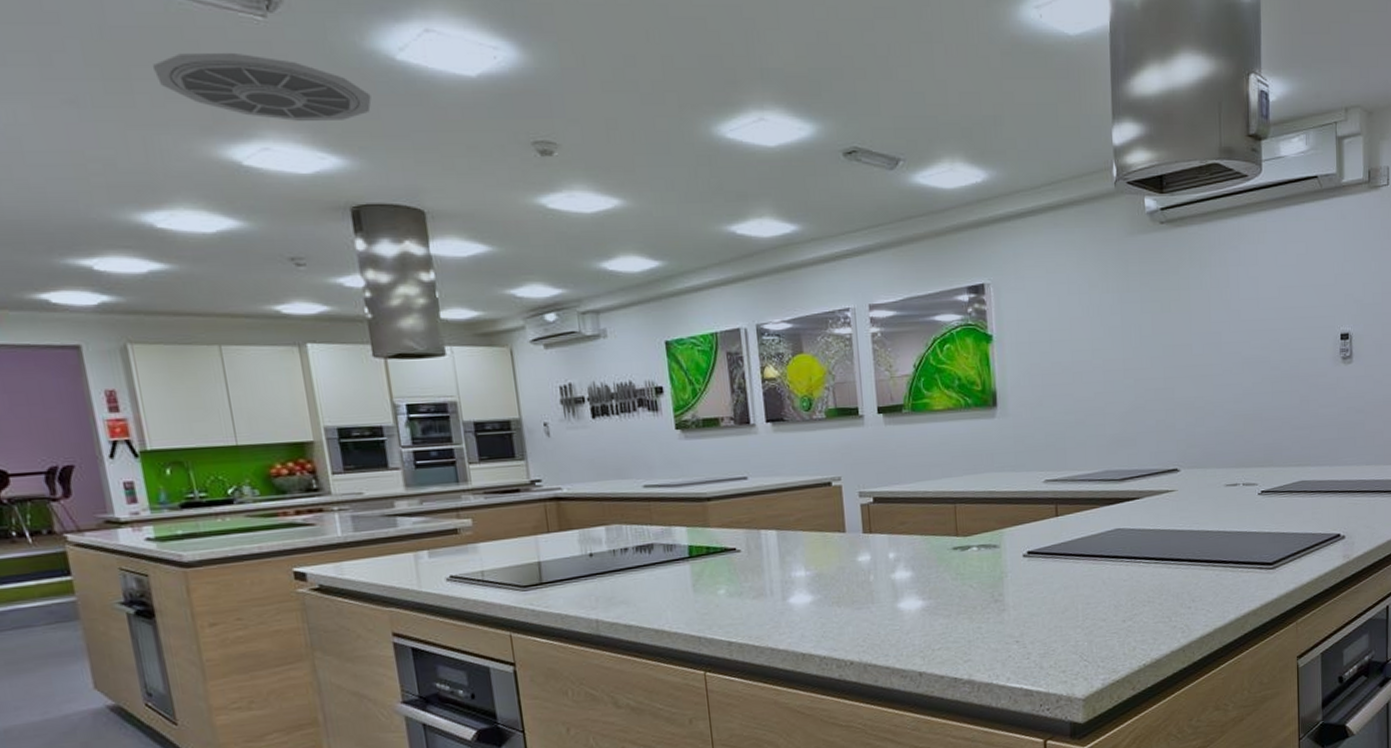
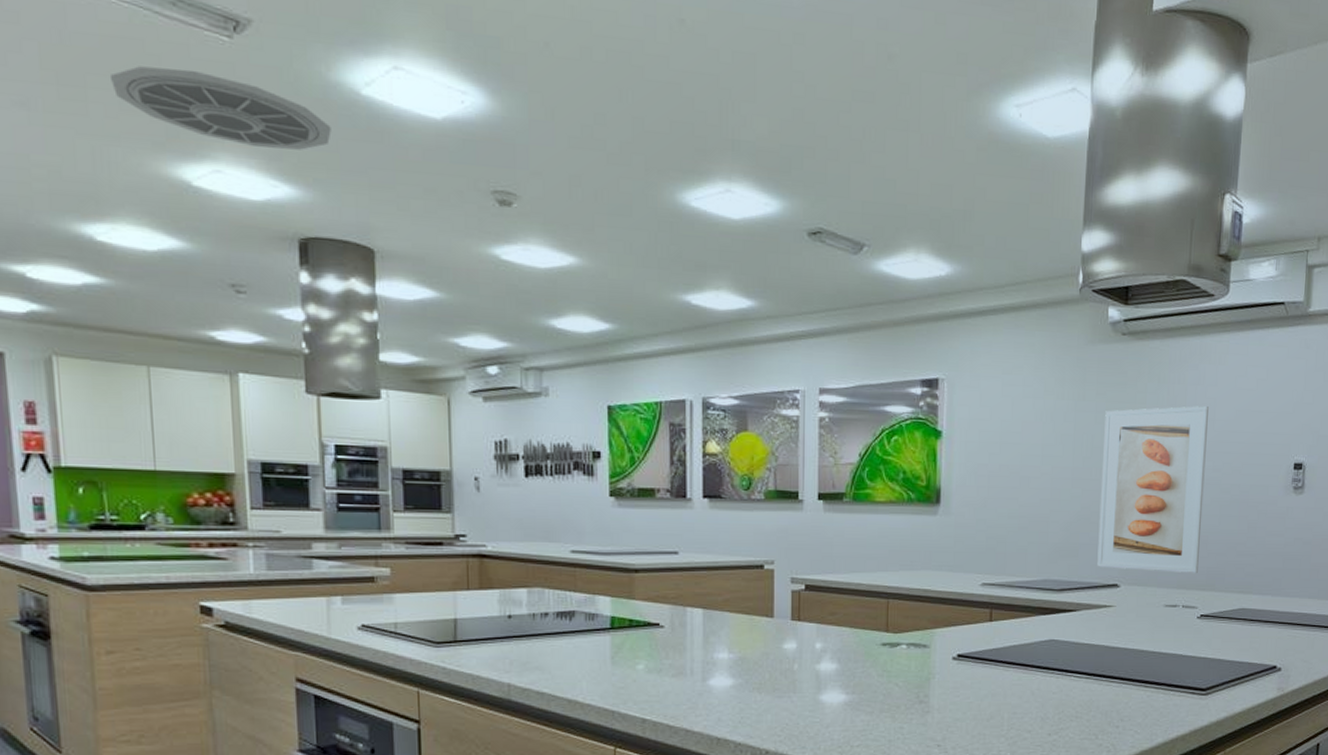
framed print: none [1150,285,1255,454] -> present [1097,405,1209,574]

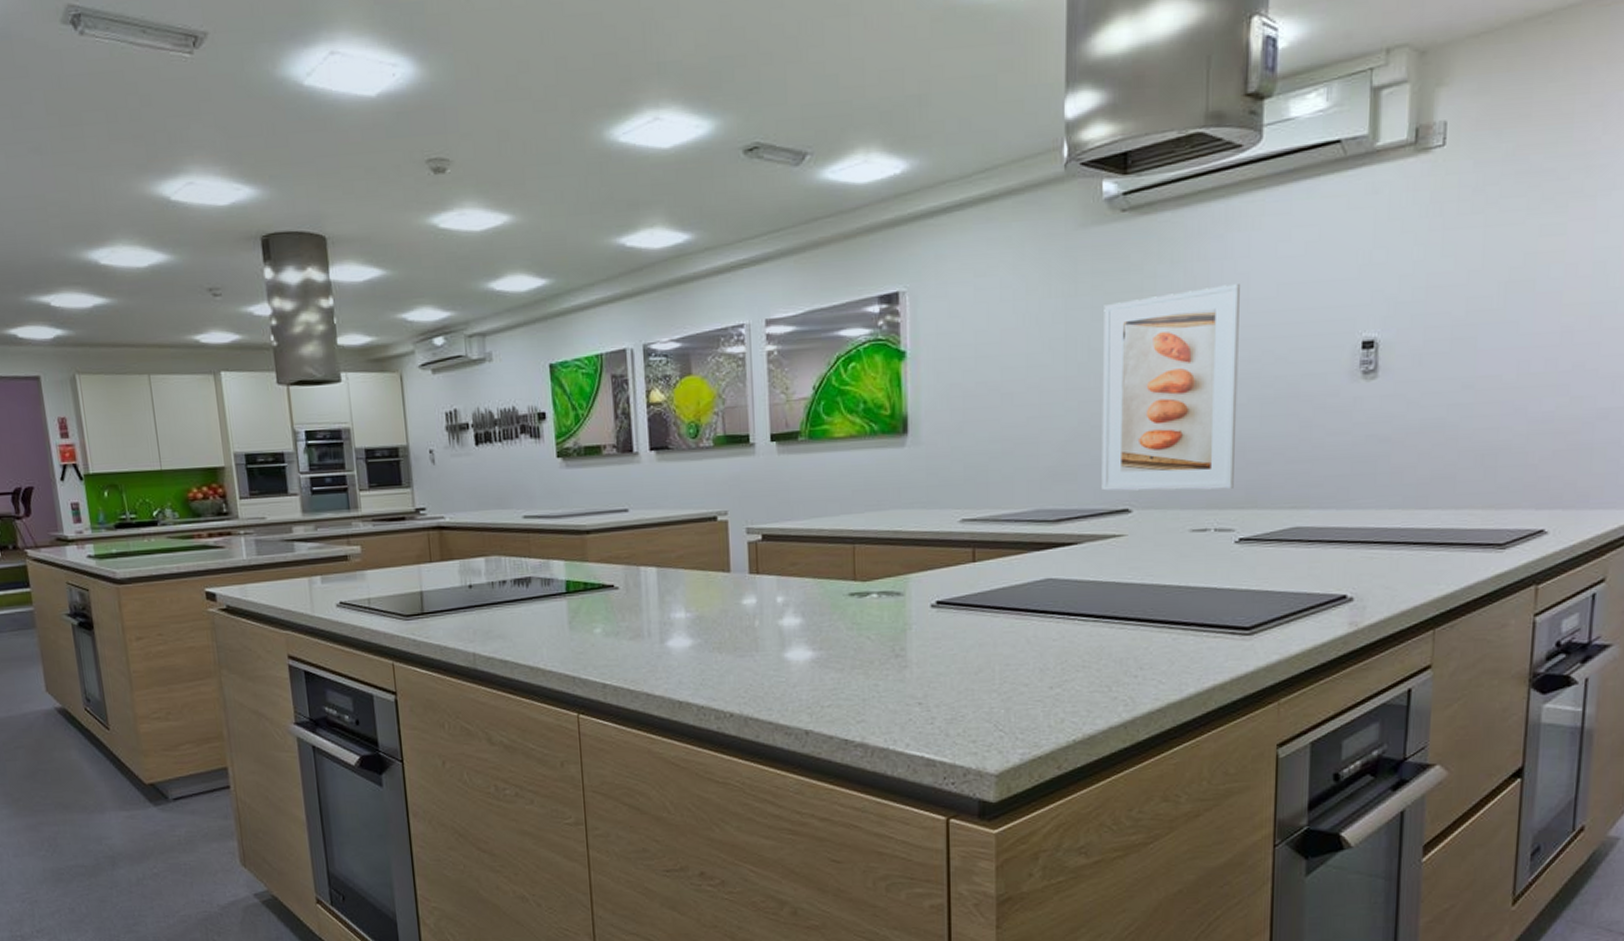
ceiling vent: present [109,66,332,150] -> none [99,91,281,155]

